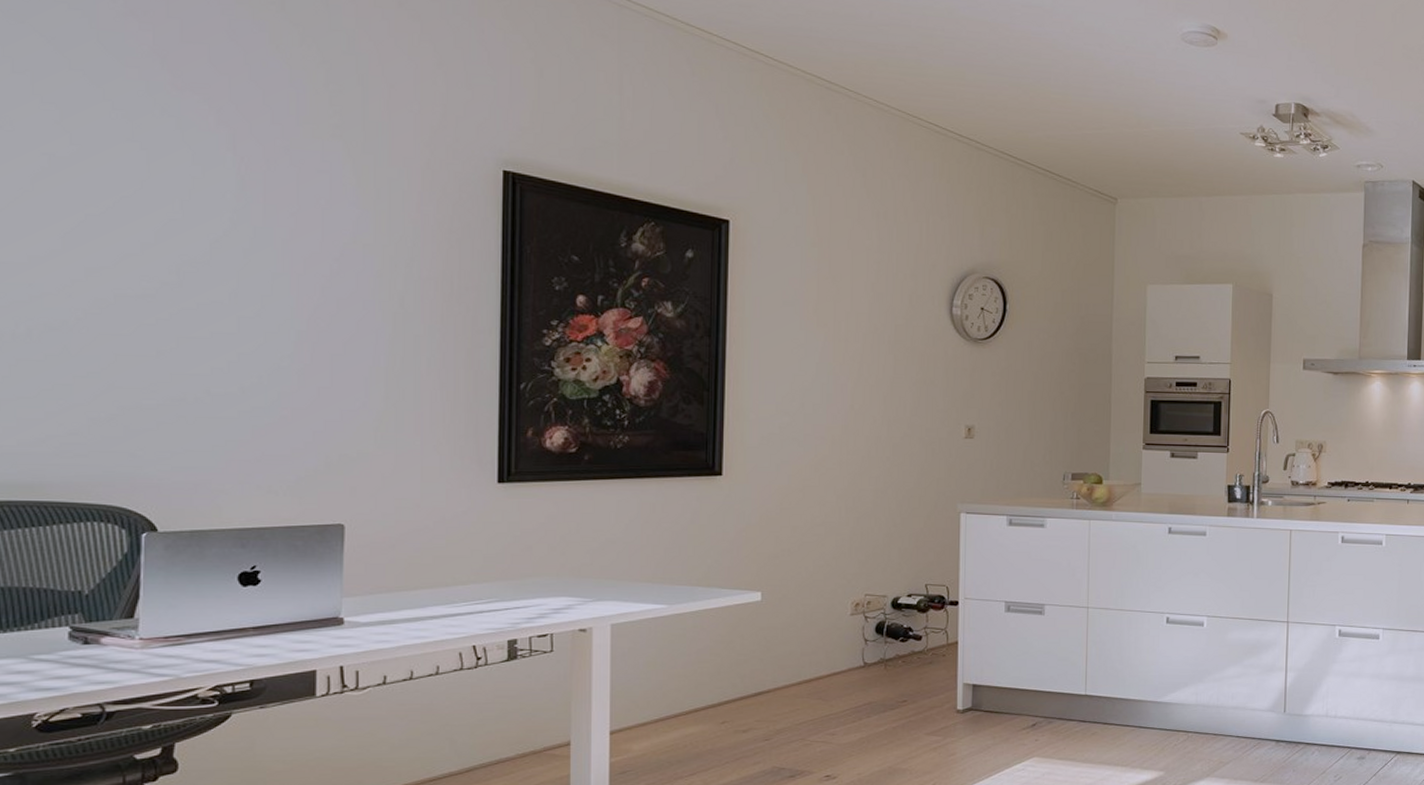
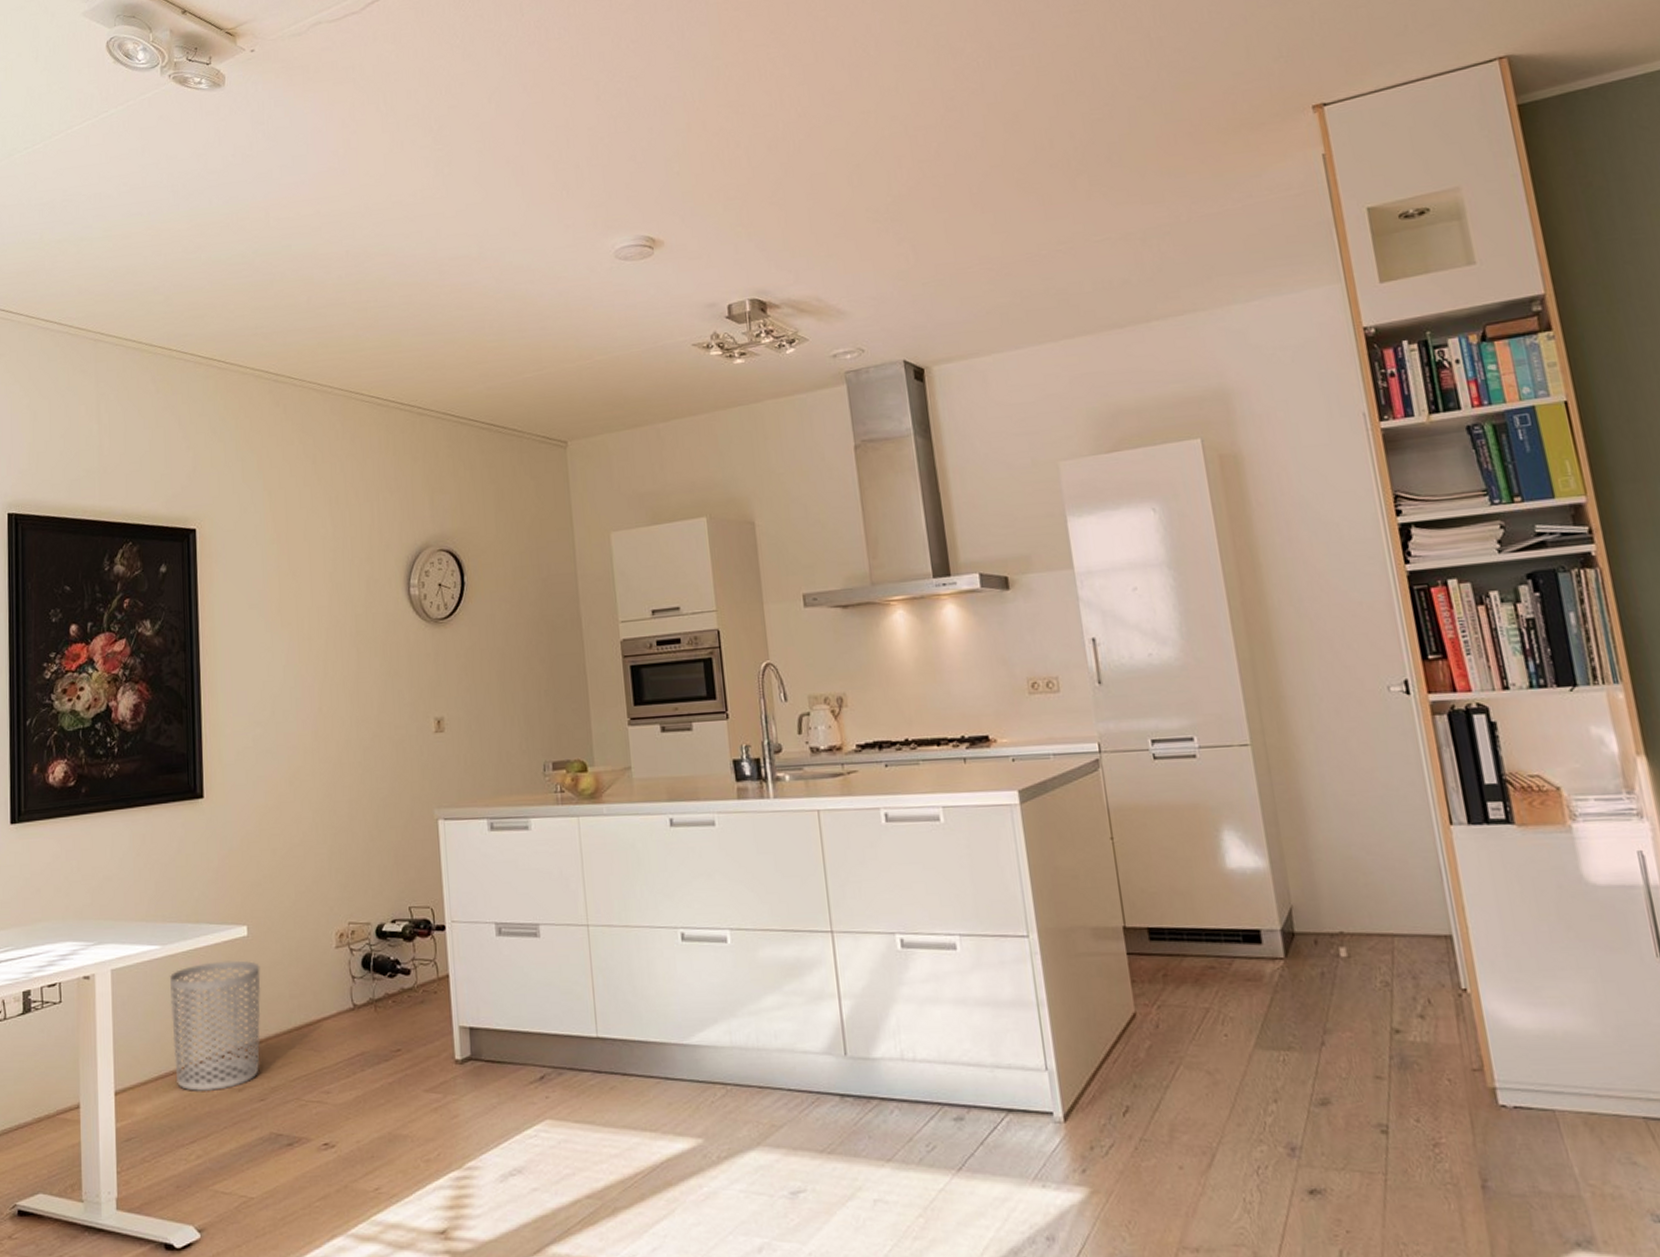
waste bin: none [675,621,772,733] -> present [169,960,261,1093]

